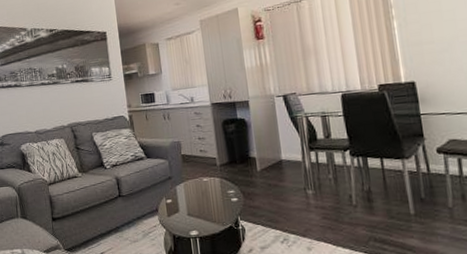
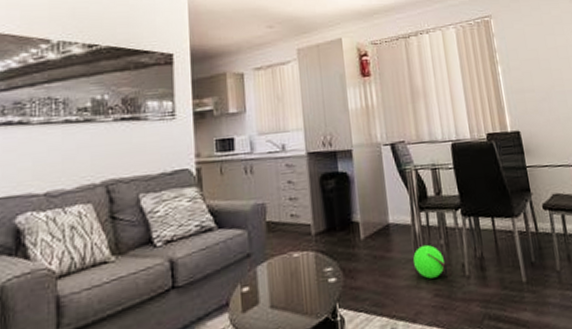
ball: none [303,178,336,205] -> present [413,244,449,279]

